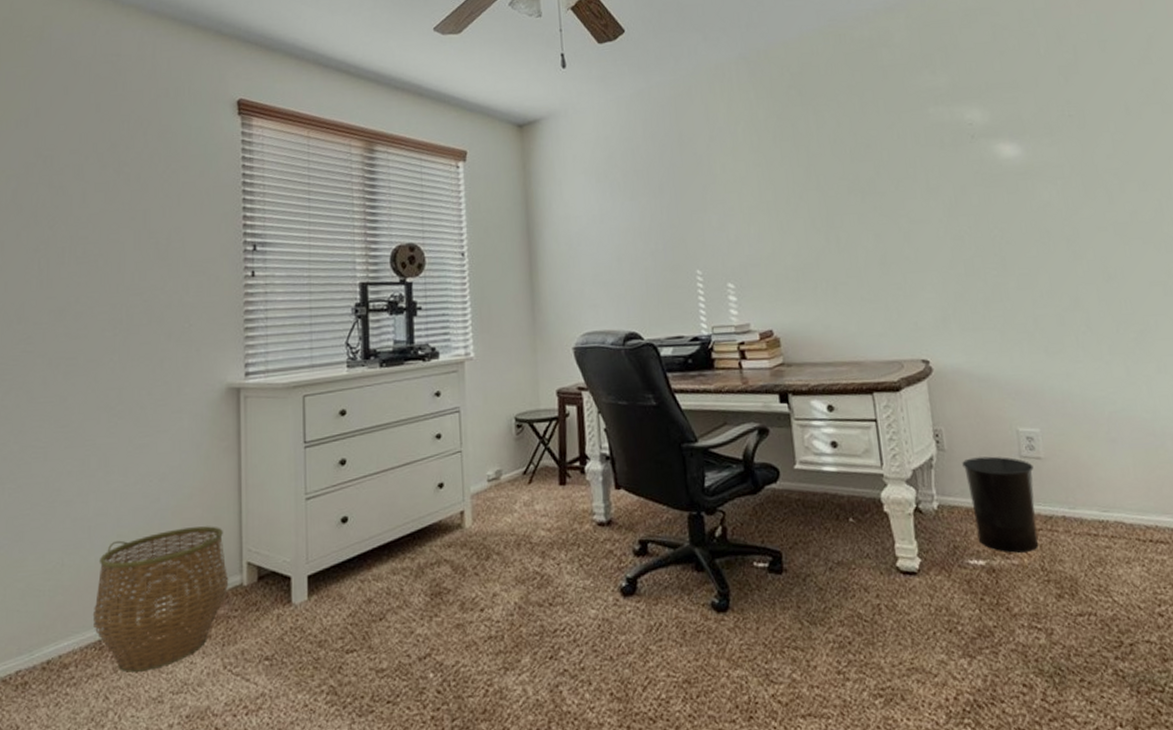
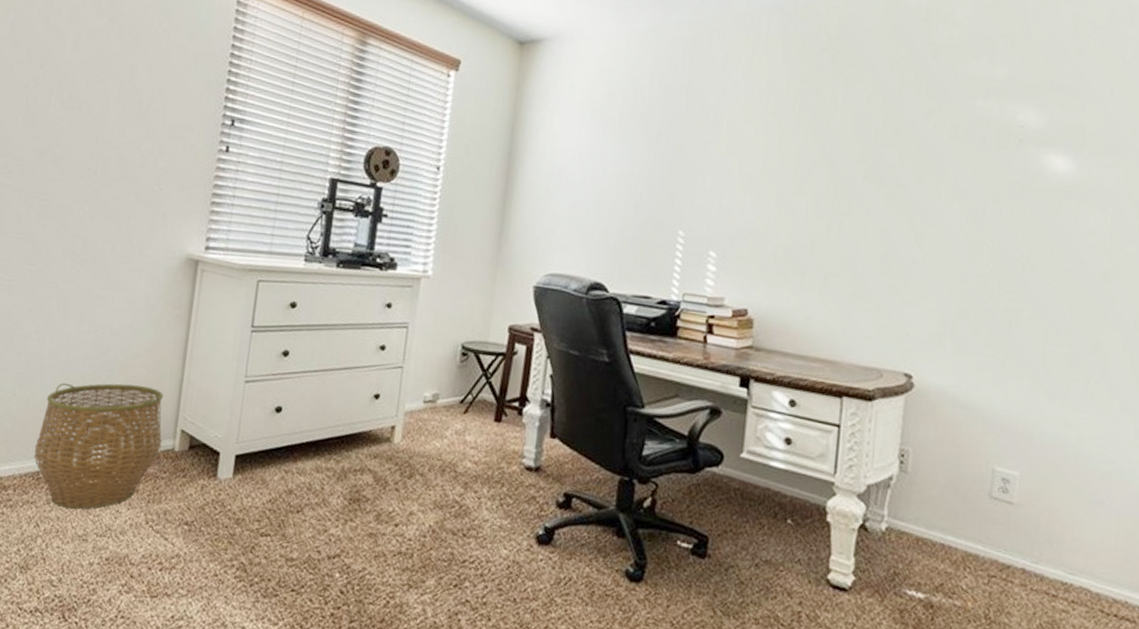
waste bin: present [962,456,1039,553] -> none [922,486,1002,597]

